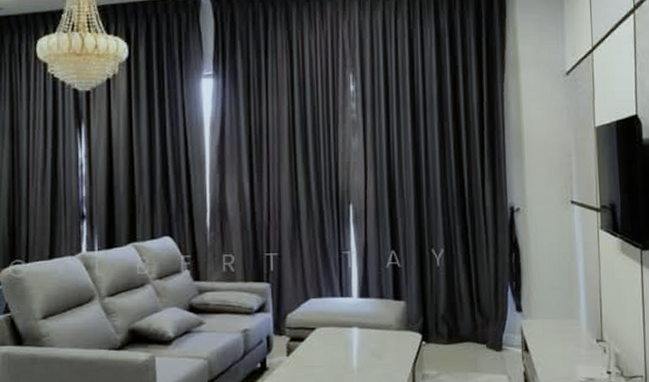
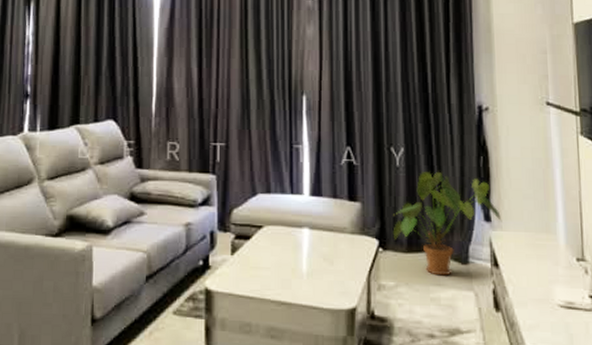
house plant: none [434,268,532,363] -> present [392,171,502,276]

